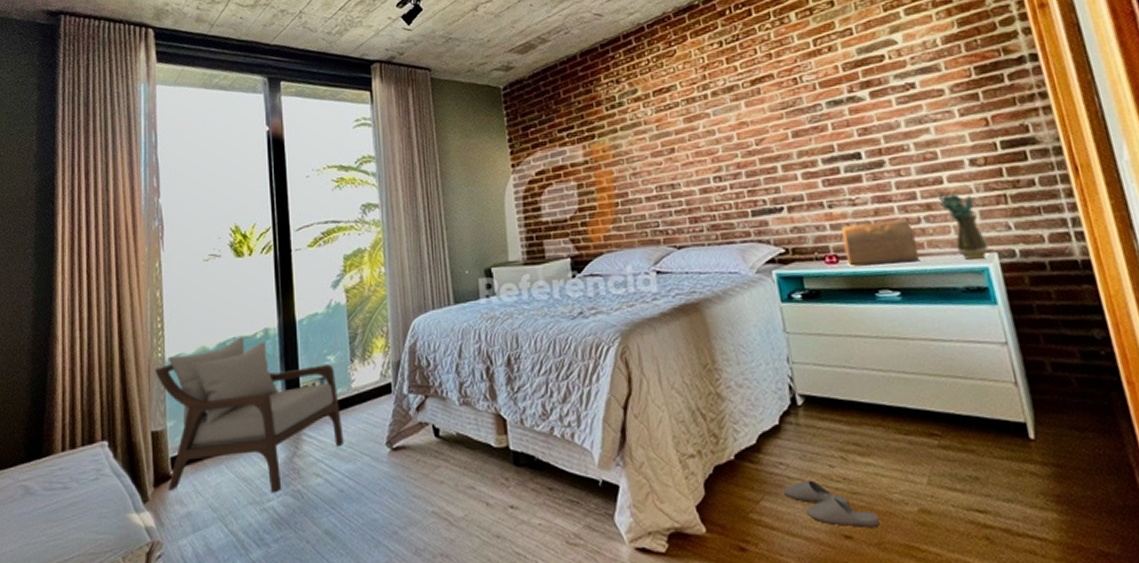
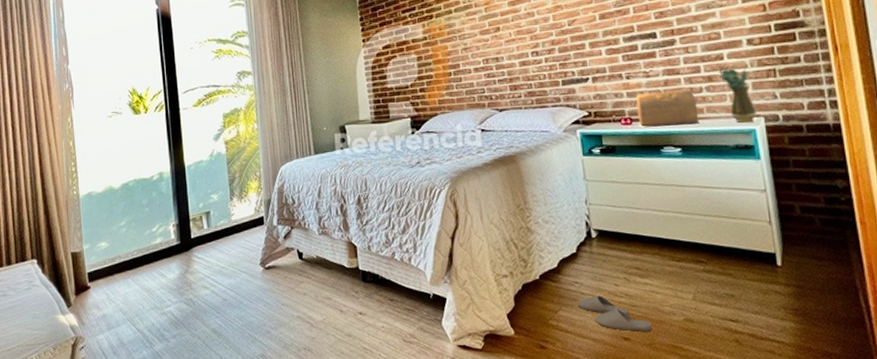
armchair: present [154,337,344,493] -> none [71,179,226,301]

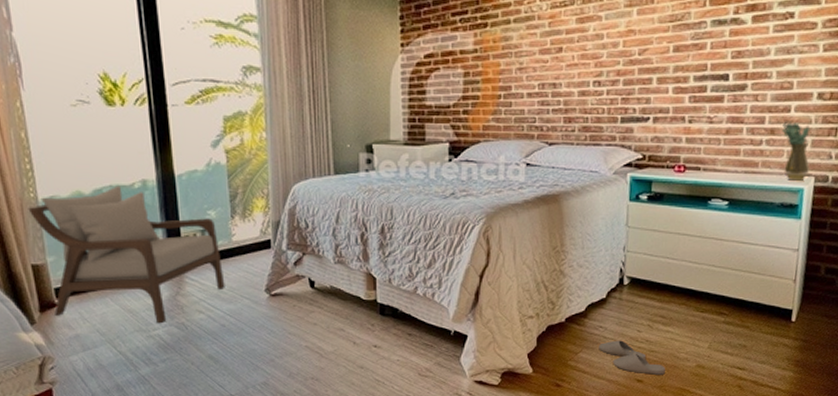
armchair: none [71,179,226,301] -> present [28,185,225,324]
decorative box: present [636,89,700,127] -> none [692,140,754,178]

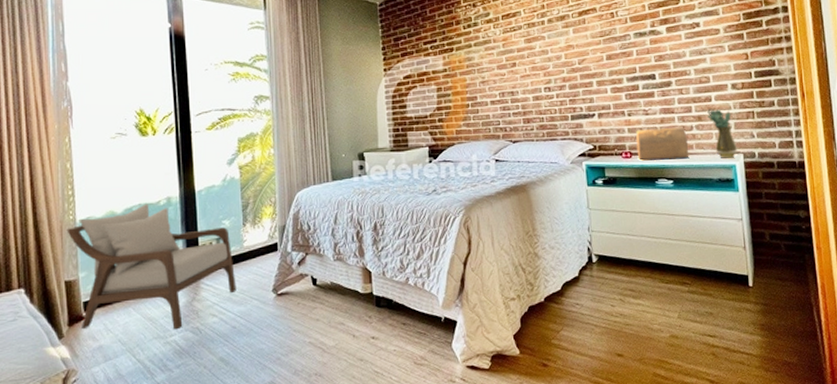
slippers: present [599,340,666,375] -> none [578,315,642,348]
decorative box: none [692,140,754,178] -> present [636,127,689,161]

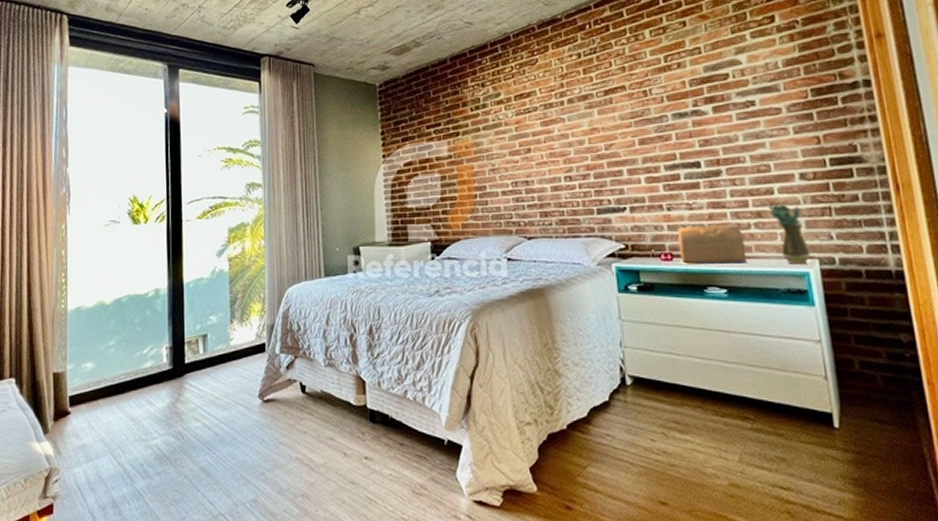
armchair: present [66,203,237,330] -> none [58,295,221,433]

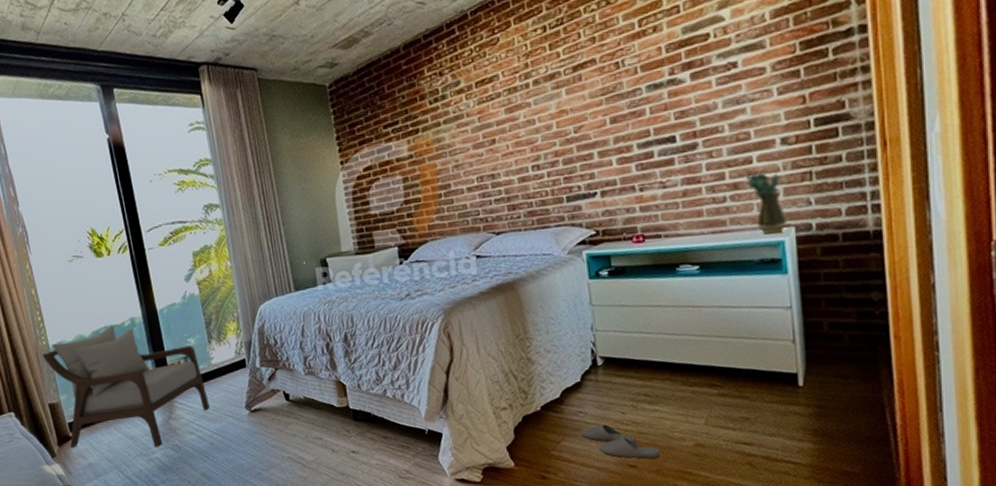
armchair: none [58,295,221,433] -> present [42,325,210,448]
slippers: none [609,451,693,496] -> present [581,424,660,459]
decorative box: present [678,224,747,264] -> none [650,199,721,245]

